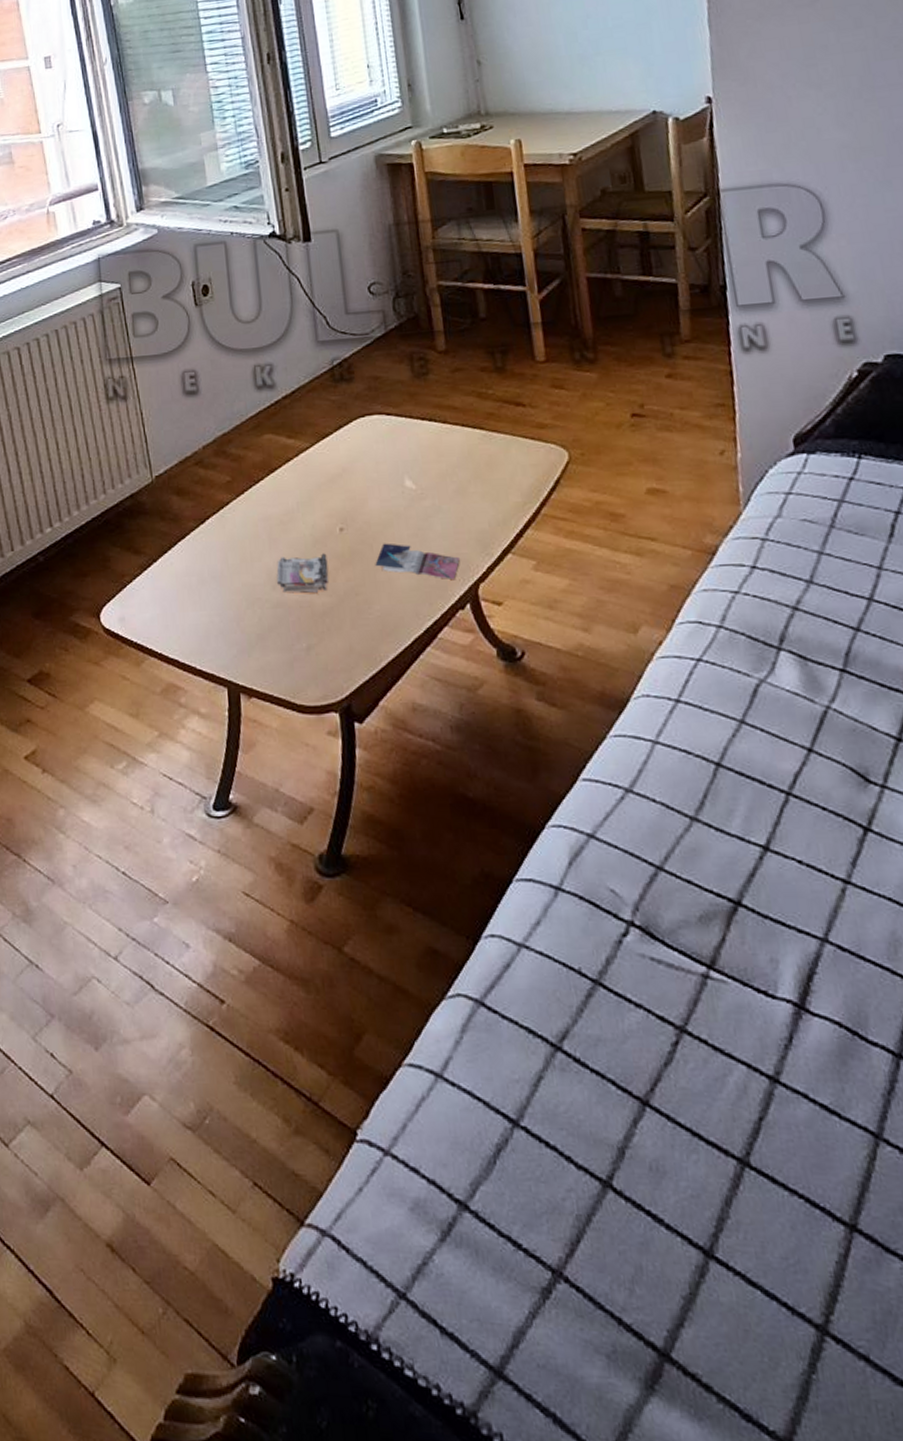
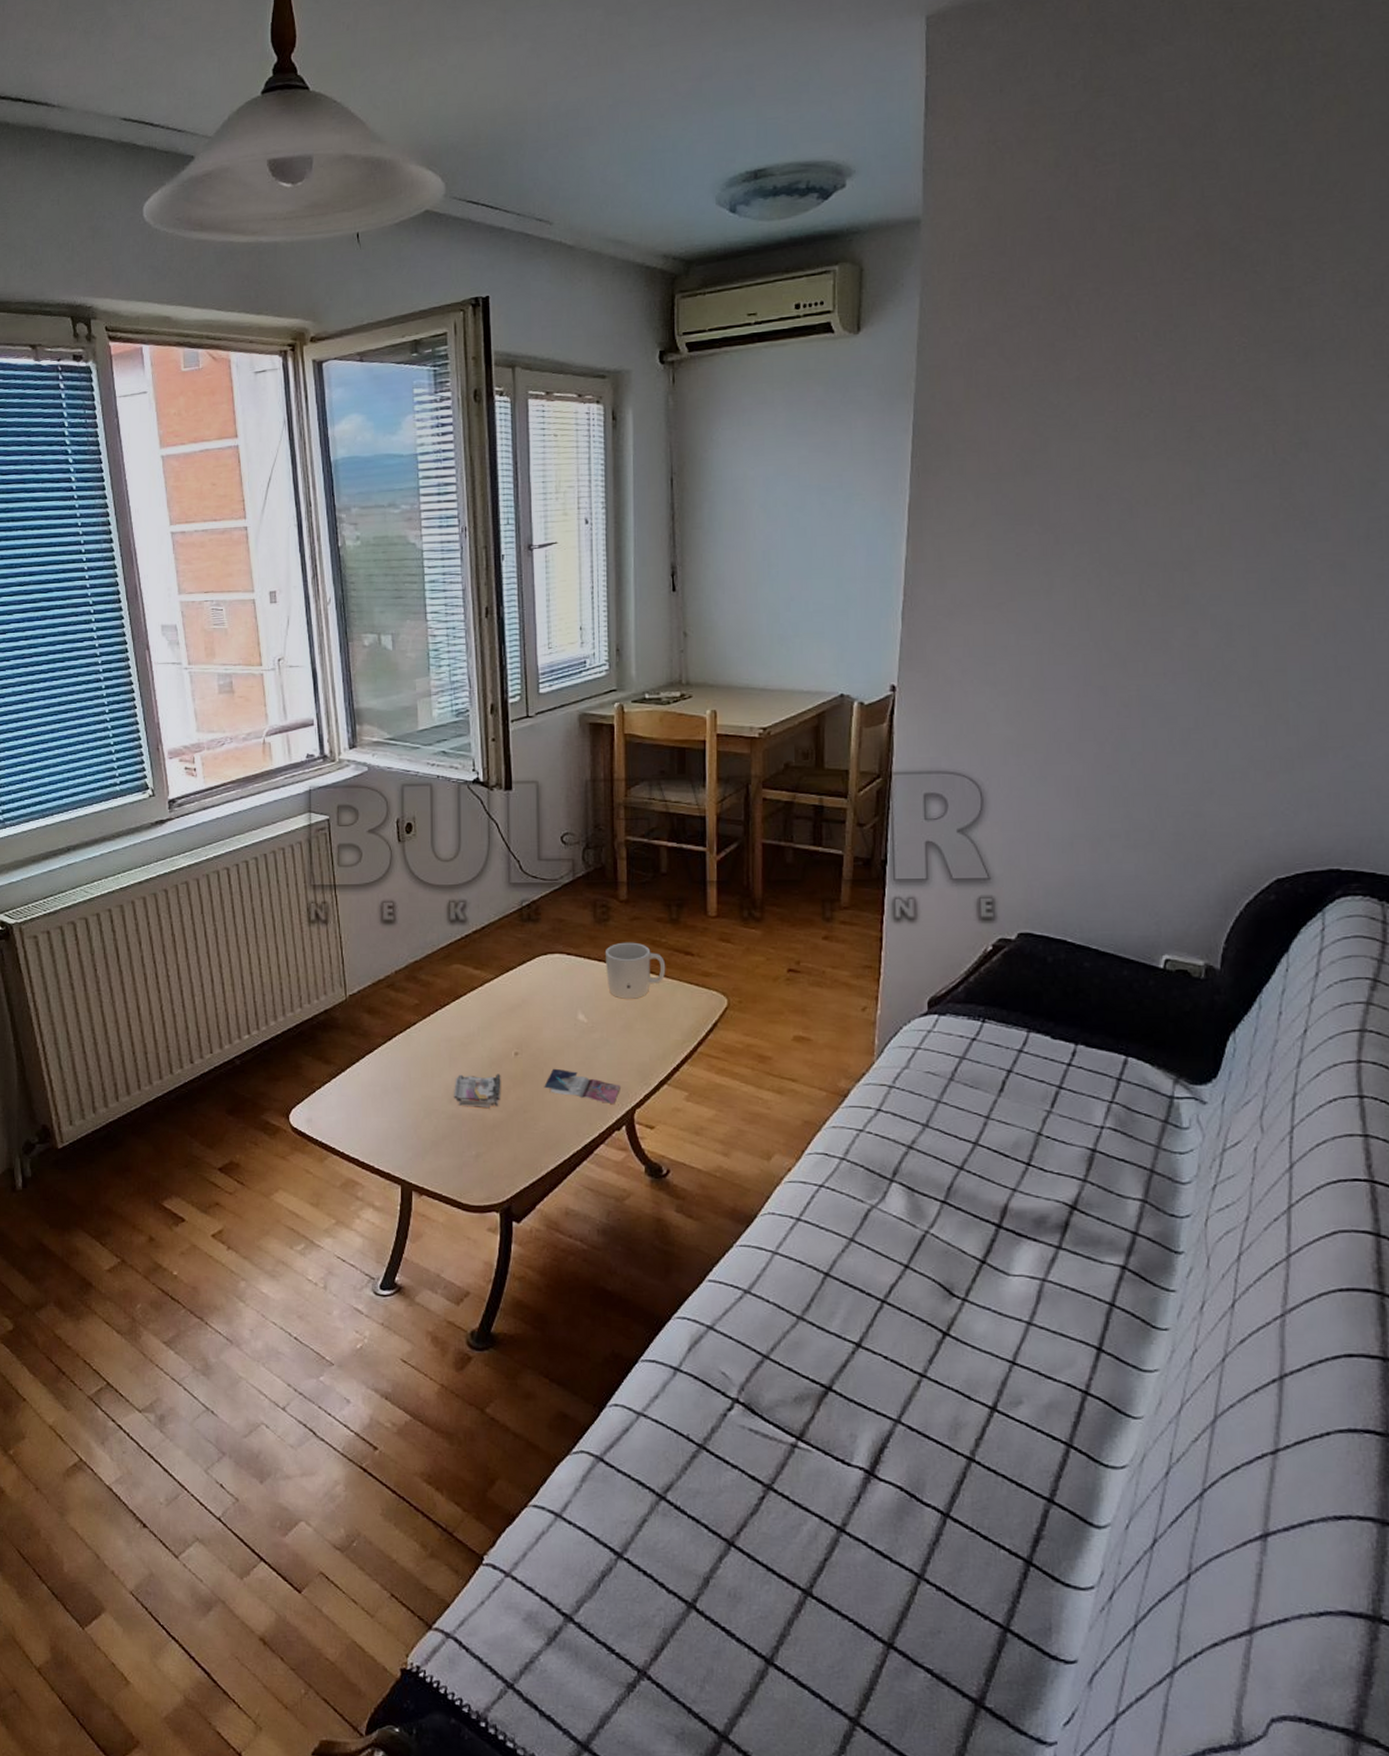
mug: none [427,396,497,461] -> present [604,942,666,1000]

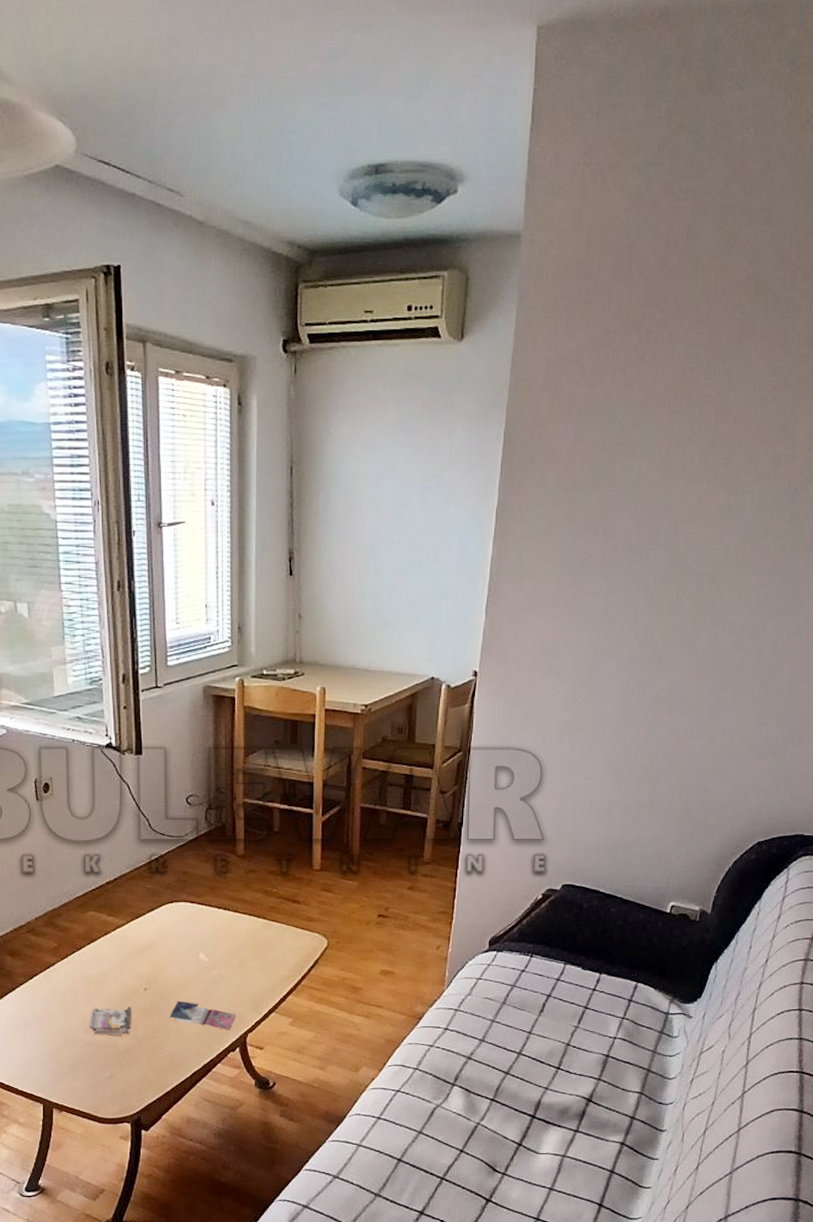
mug: present [604,942,666,1000] -> none [223,892,276,942]

